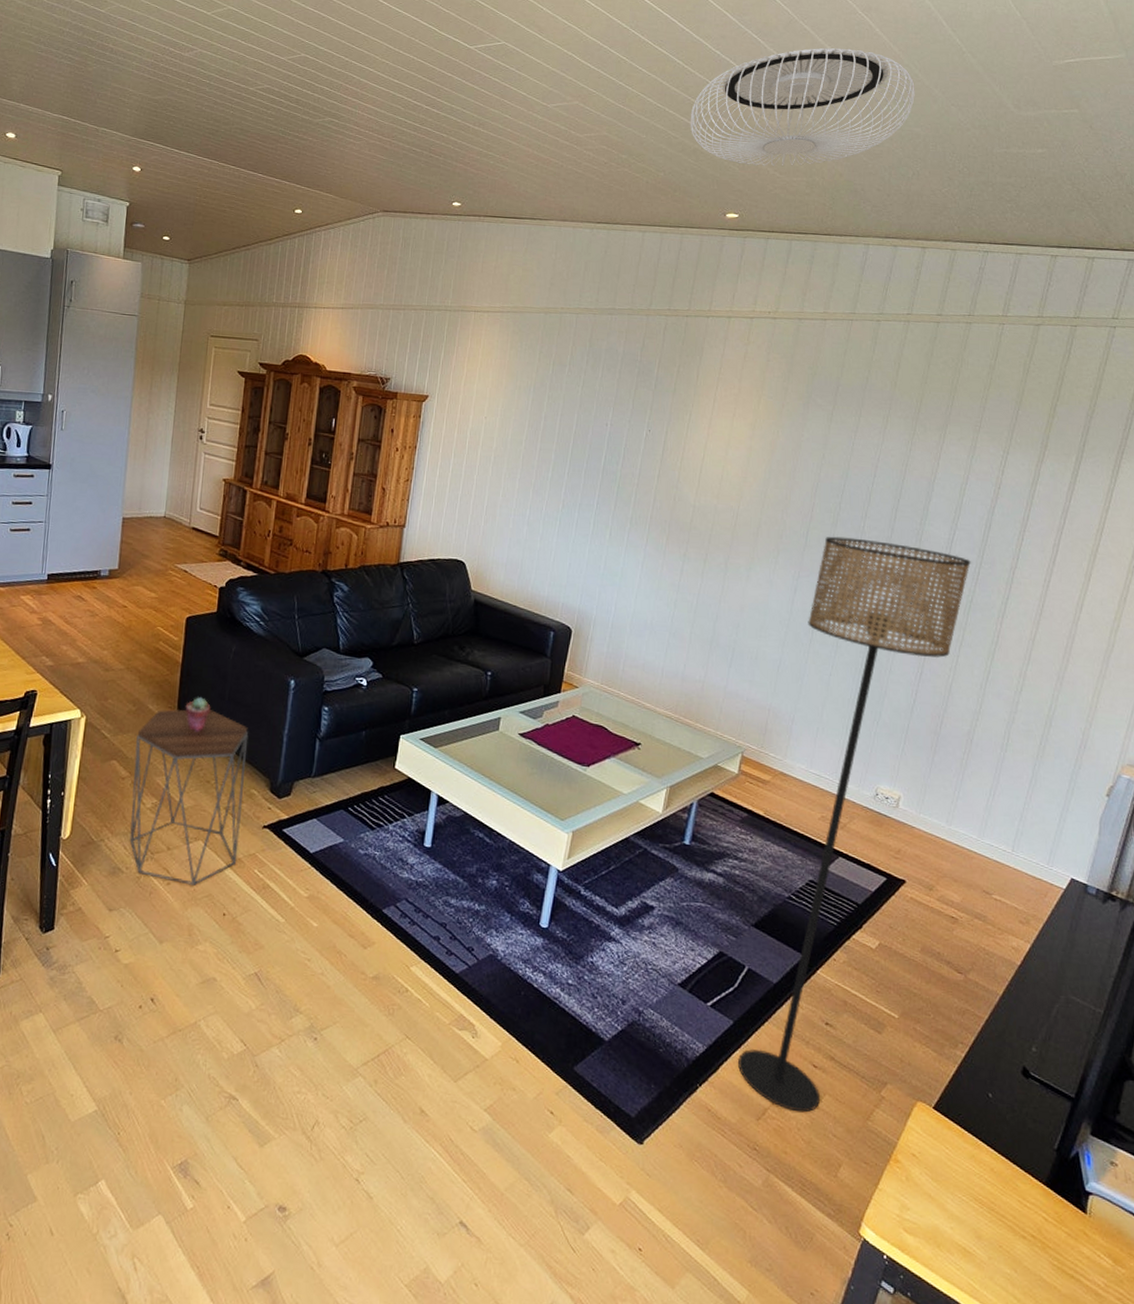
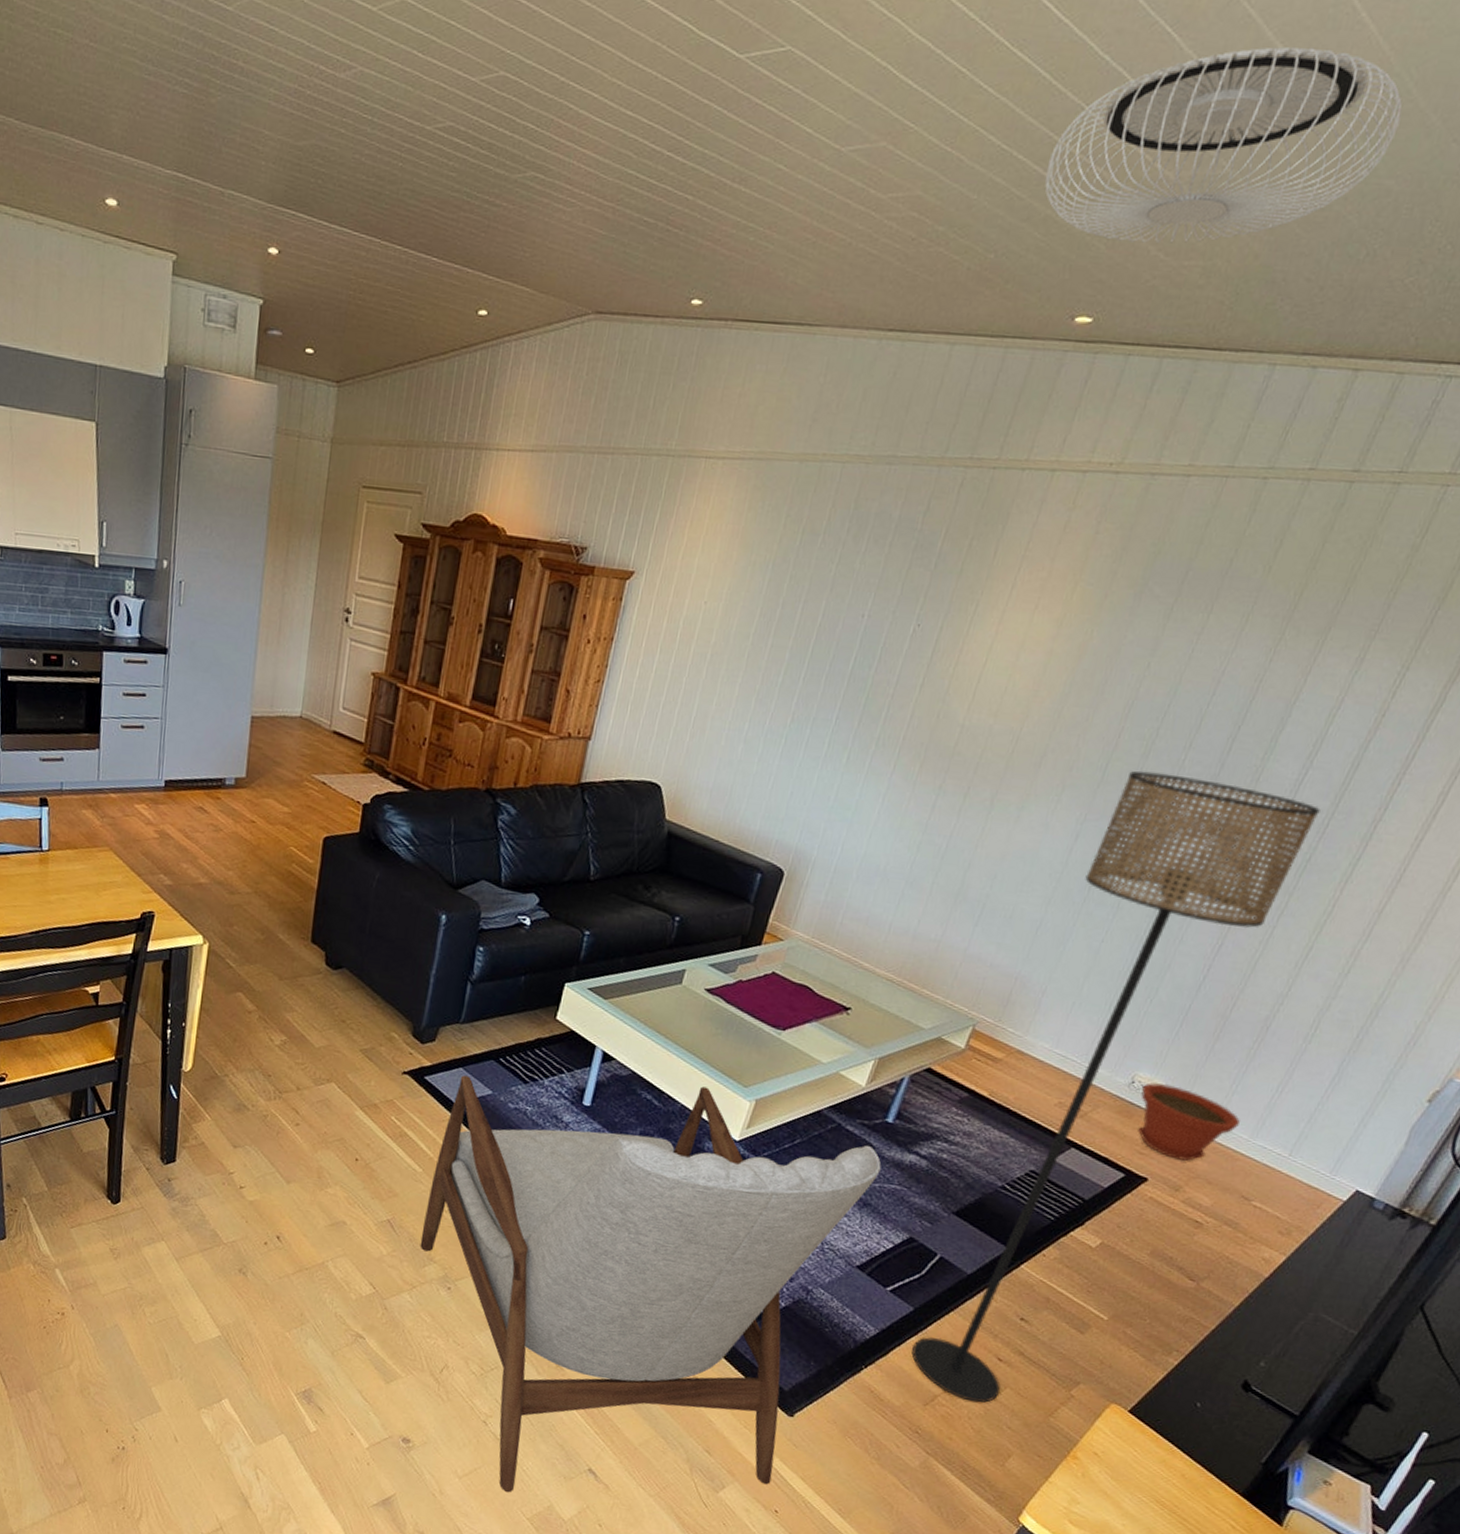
side table: present [129,709,249,885] -> none [256,940,391,1128]
potted succulent: present [185,697,211,732] -> none [319,928,349,967]
armchair: none [286,822,686,1258] -> present [420,1075,882,1493]
plant pot: none [885,794,967,862] -> present [1138,1082,1240,1161]

